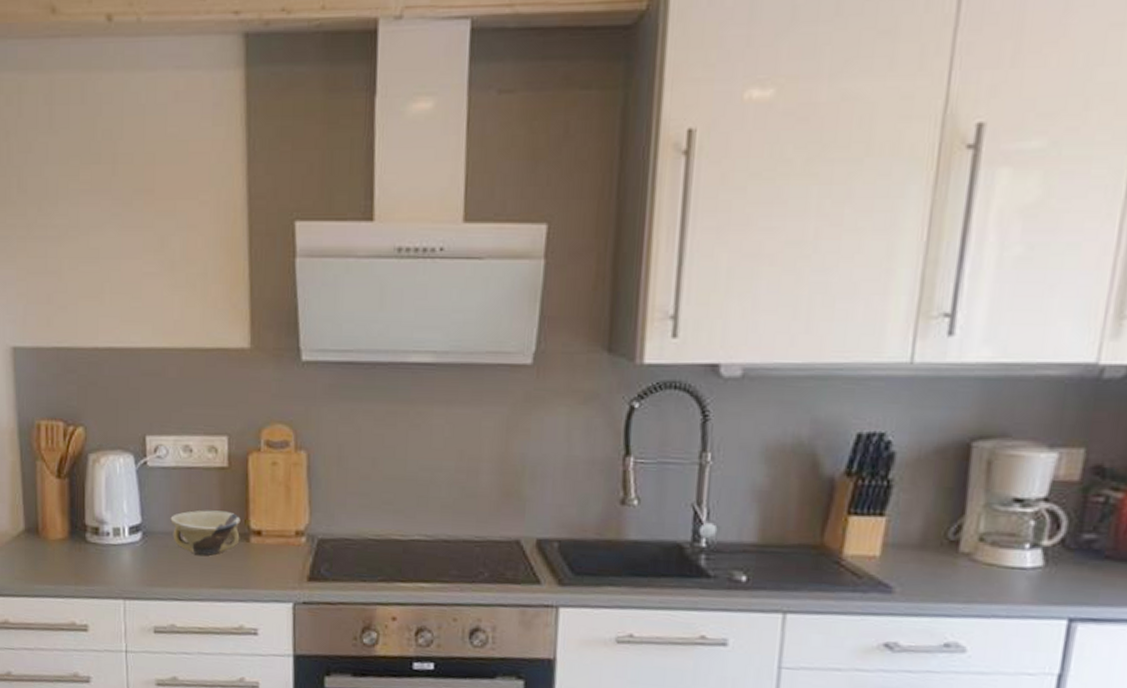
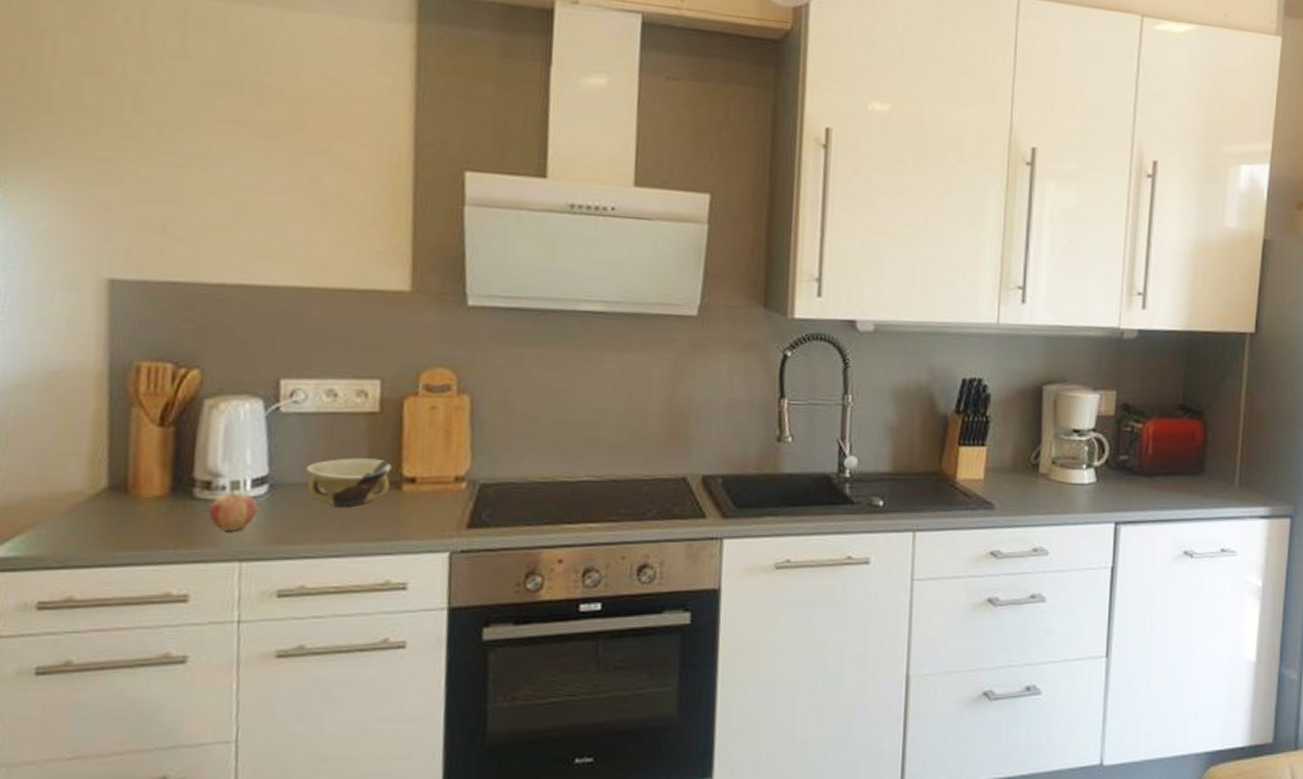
fruit: none [98,536,135,572] -> present [208,490,259,531]

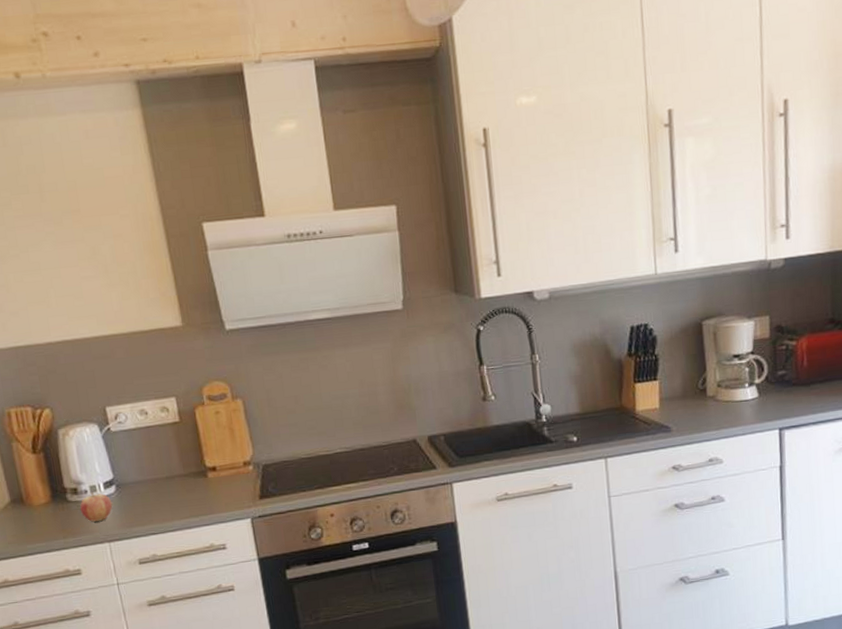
bowl: present [306,458,392,508] -> none [138,456,199,496]

